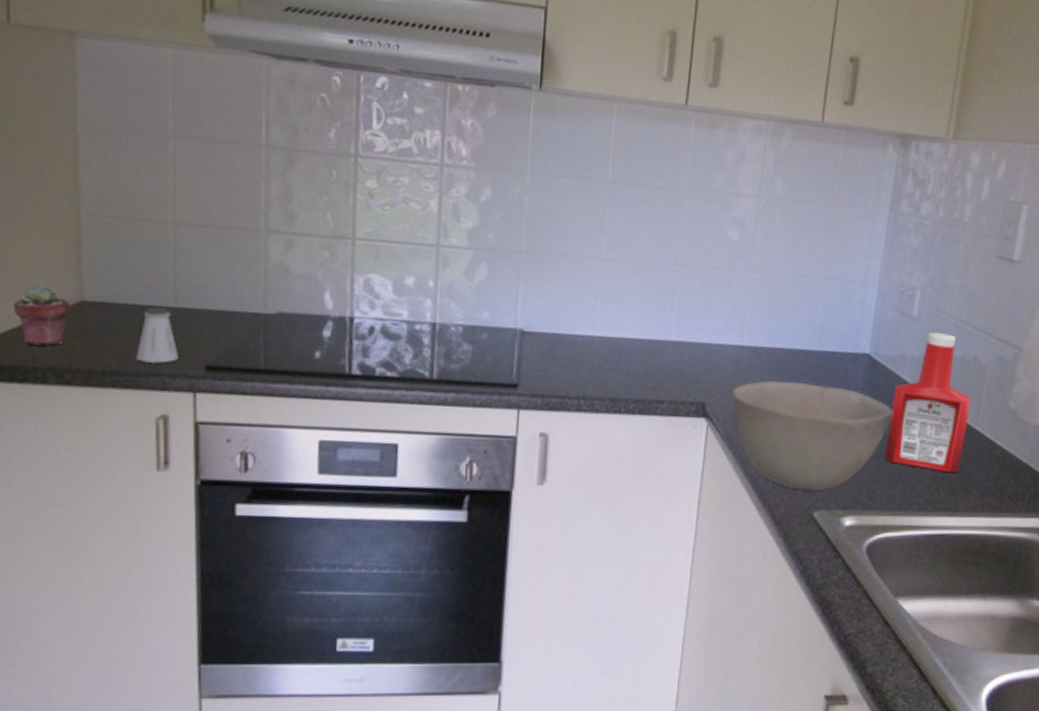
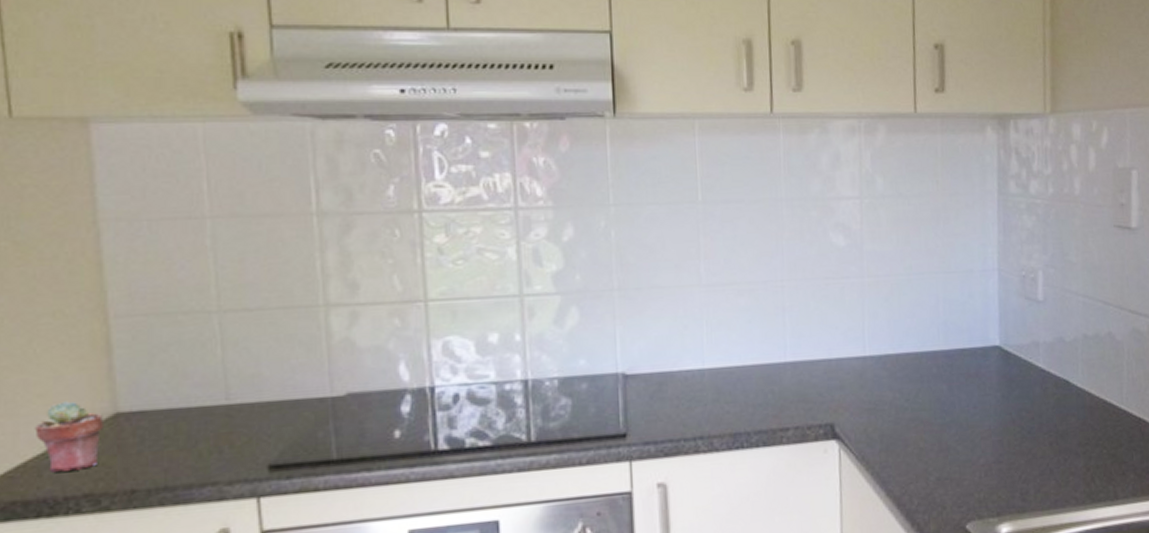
saltshaker: present [136,306,179,364] -> none [185,406,237,472]
bowl: present [731,380,894,490] -> none [860,385,1035,502]
ketchup bottle: present [884,331,971,473] -> none [1031,312,1113,460]

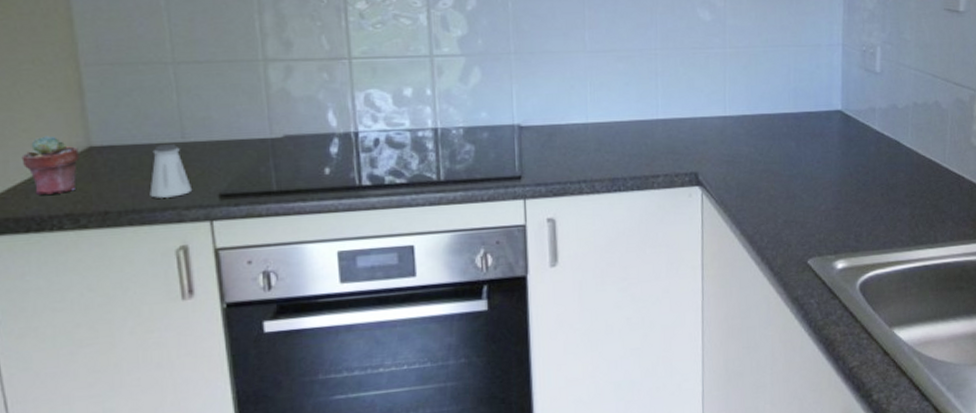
saltshaker: none [185,406,237,472] -> present [149,143,193,198]

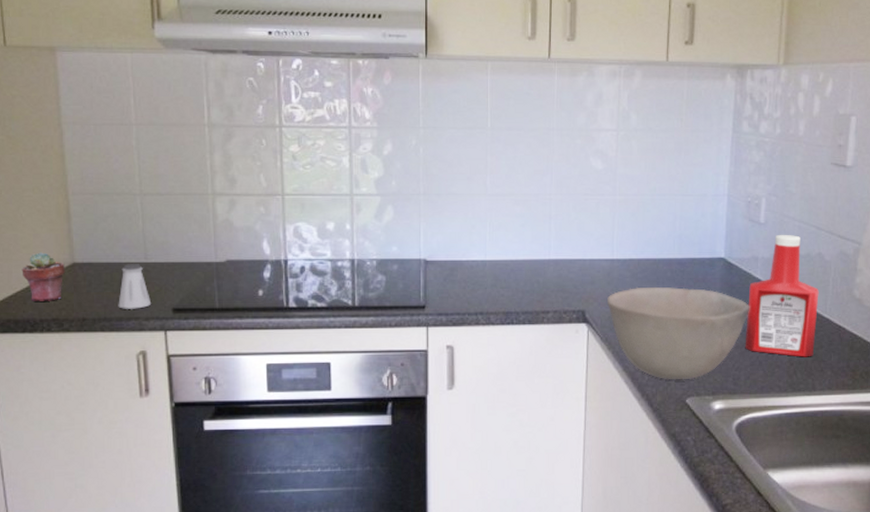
bowl: none [720,143,870,241] -> present [606,286,750,379]
ketchup bottle: none [865,83,937,209] -> present [745,234,819,357]

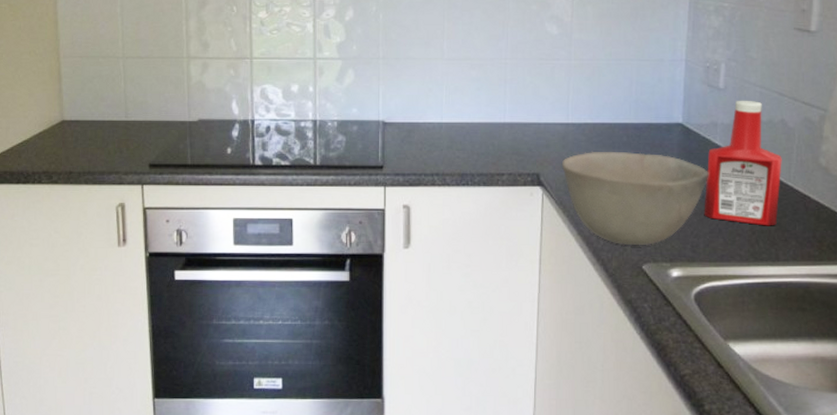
potted succulent: present [21,252,65,301] -> none [18,110,55,155]
saltshaker: present [118,263,152,309] -> none [101,121,131,164]

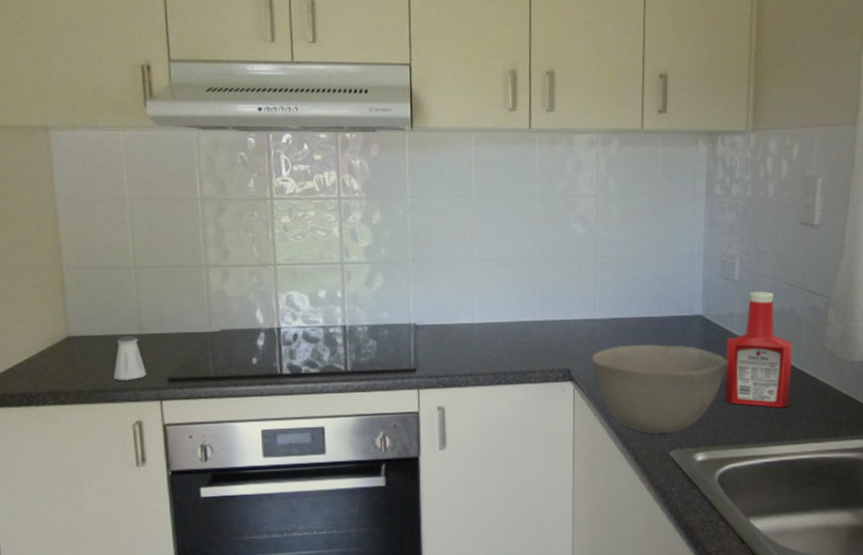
saltshaker: none [101,121,131,164] -> present [113,334,147,380]

